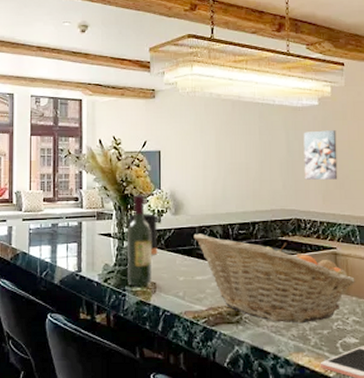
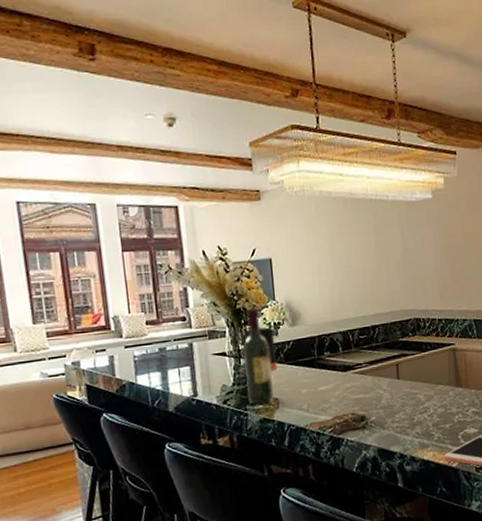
fruit basket: present [194,234,356,322] -> none [313,343,474,423]
wall art: present [303,129,338,180] -> none [418,223,454,278]

